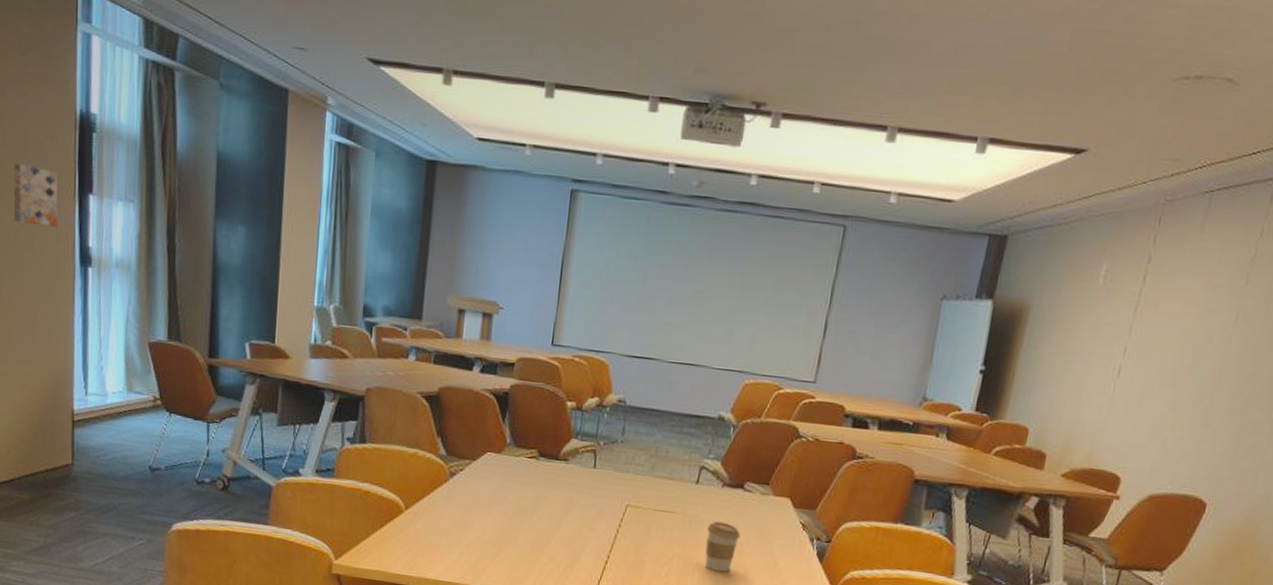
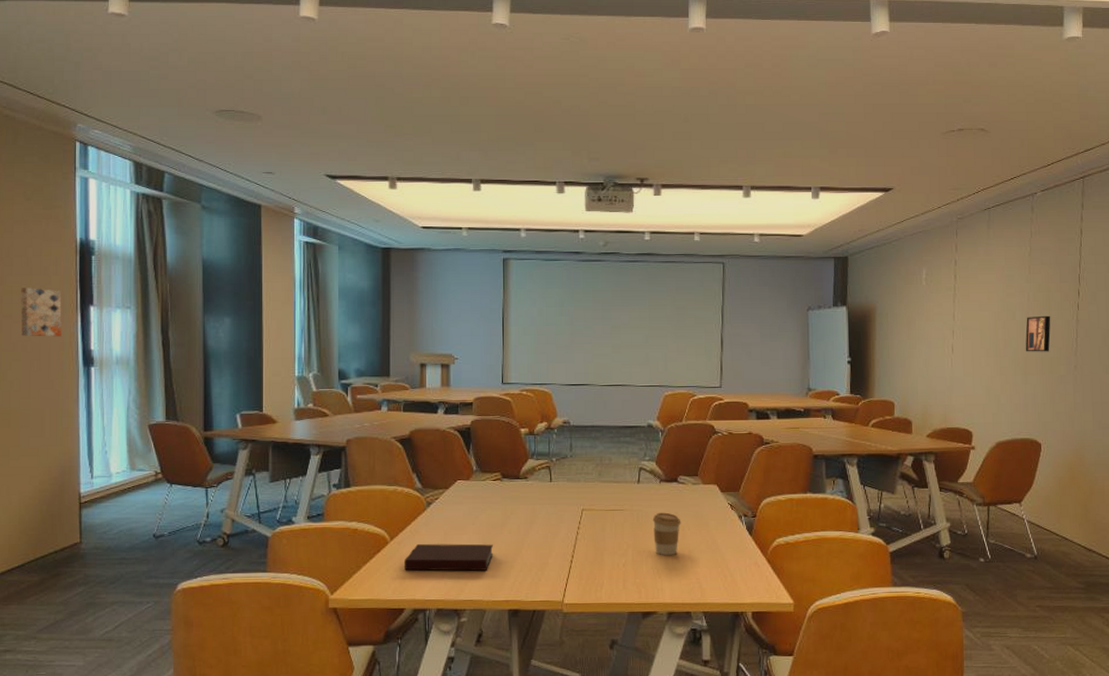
notebook: none [418,518,519,558] -> present [405,543,493,571]
wall art: none [1215,342,1261,391] -> present [1025,315,1051,352]

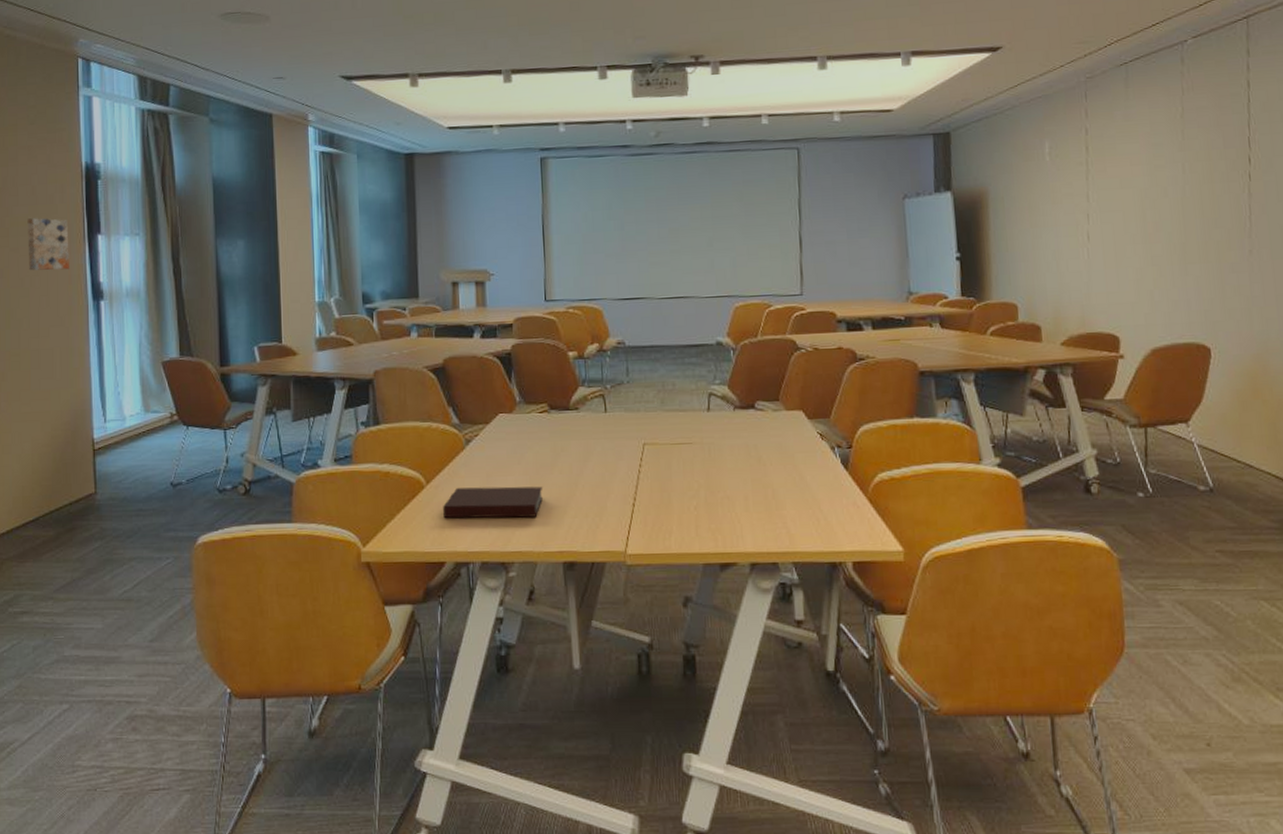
coffee cup: present [652,512,681,556] -> none [726,445,762,497]
wall art: present [1025,315,1051,352] -> none [1182,189,1216,236]

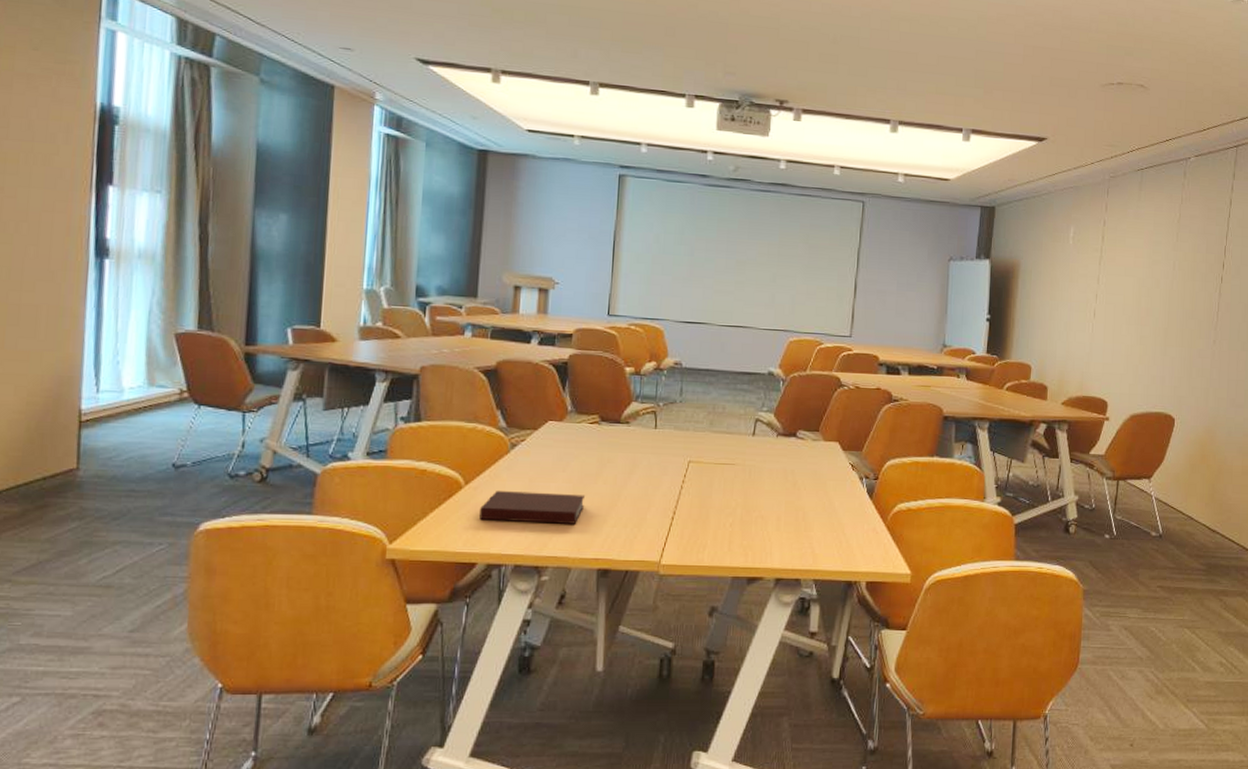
wall art: present [27,218,69,271] -> none [15,156,72,220]

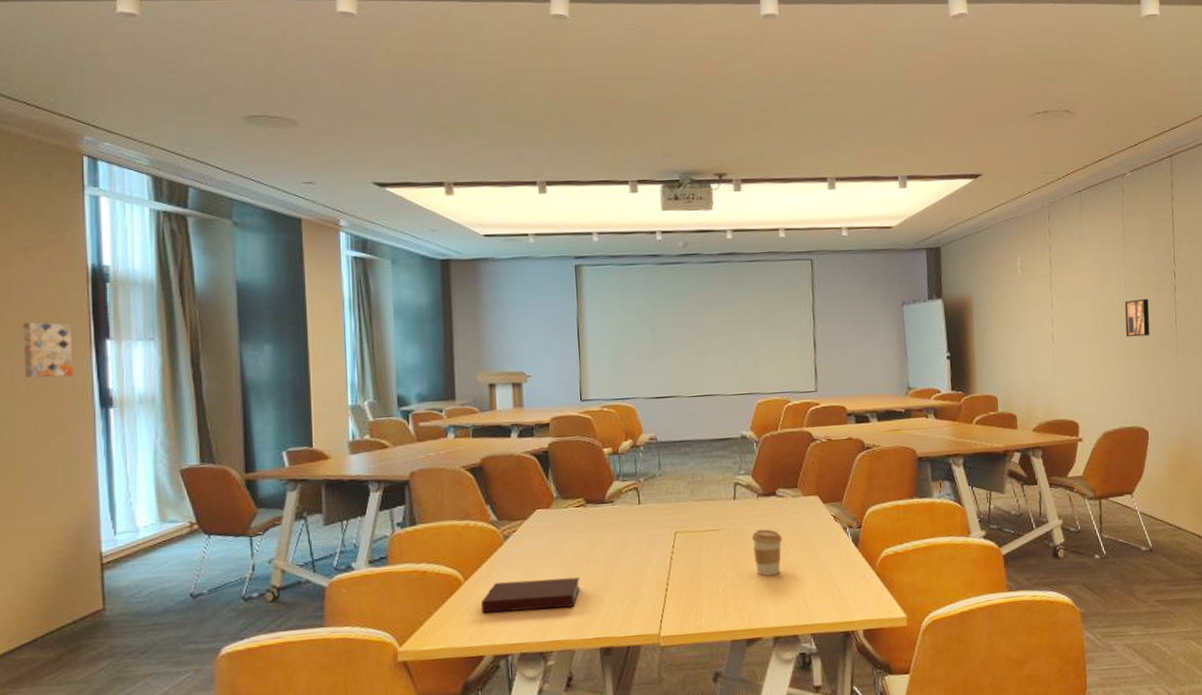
wall art: none [15,156,72,220] -> present [23,322,73,378]
coffee cup: none [765,469,798,517] -> present [751,529,783,576]
wall art: none [1166,286,1194,324] -> present [1124,298,1150,338]

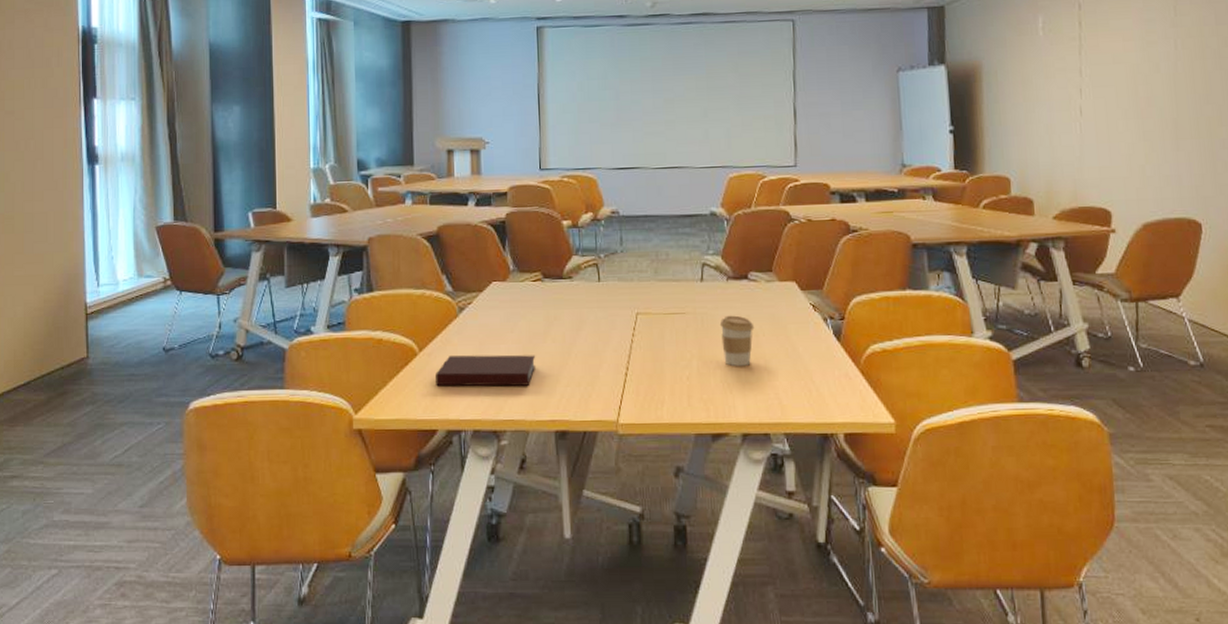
wall art: present [23,322,73,378] -> none [23,81,65,134]
wall art: present [1124,298,1150,338] -> none [1174,66,1207,112]

